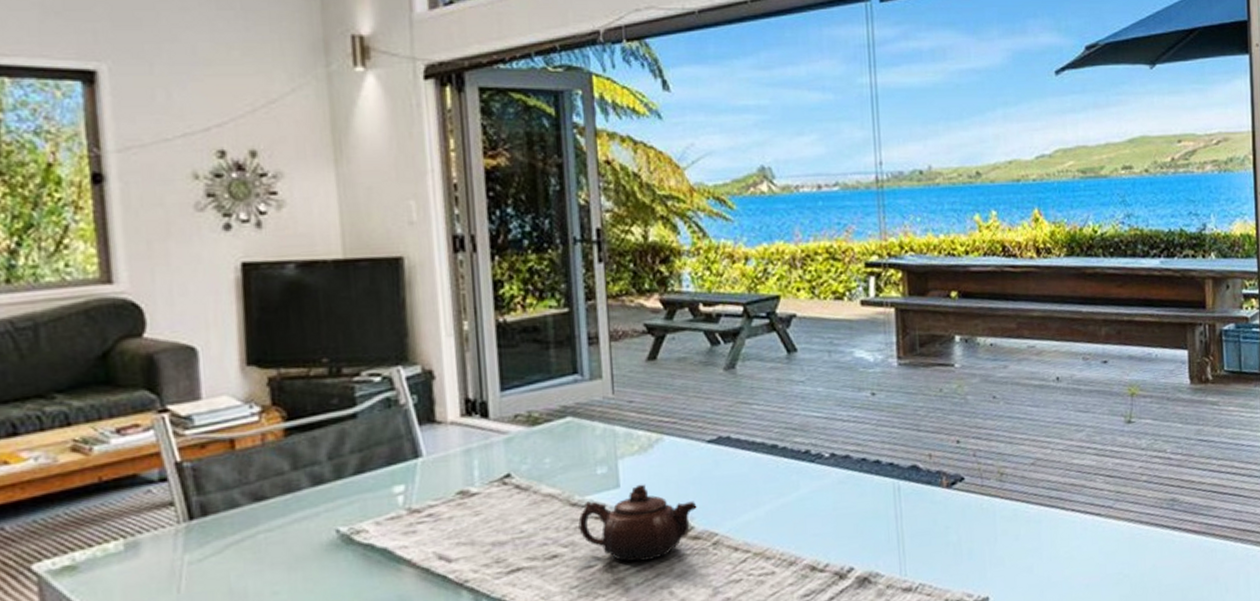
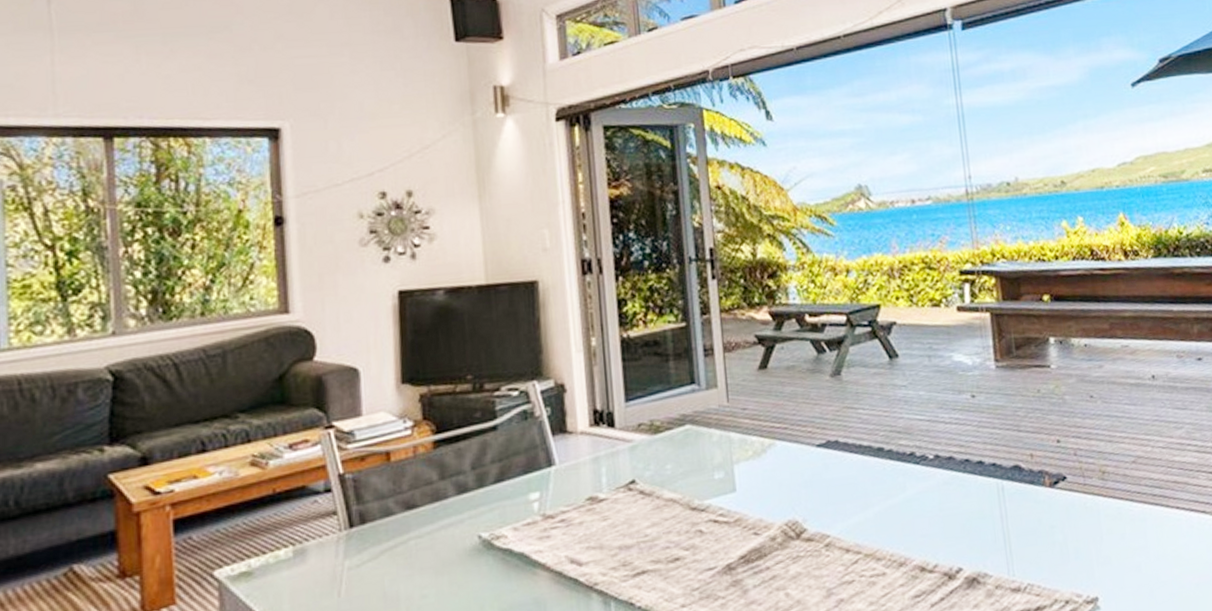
teapot: present [578,484,697,562] -> none [698,487,809,564]

